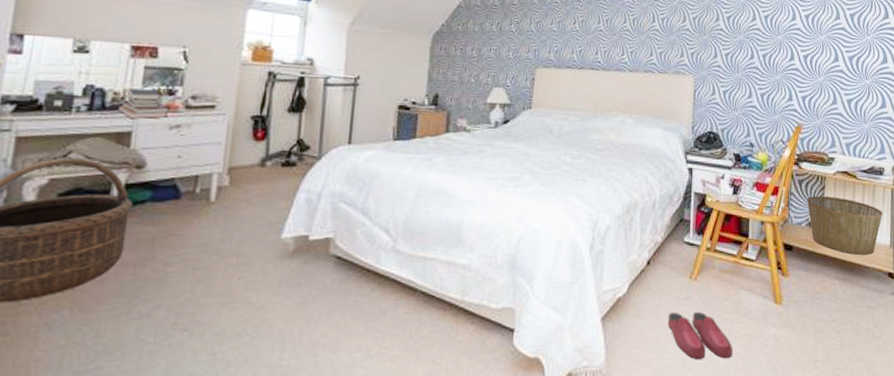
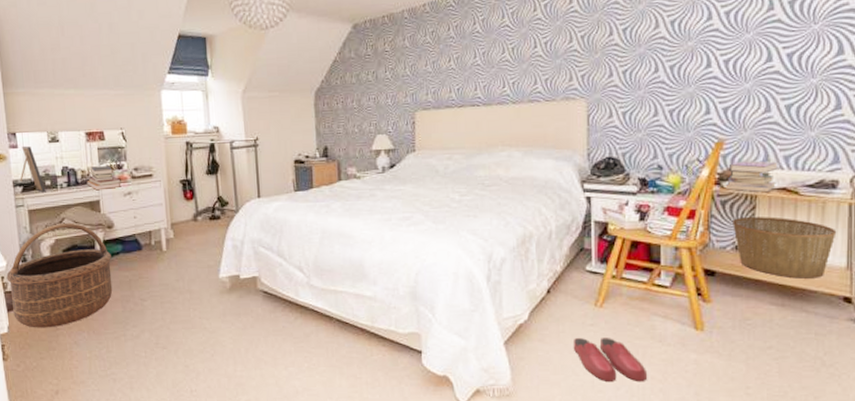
picture frame: none [13,52,53,116] -> present [20,145,46,193]
books: none [802,145,841,175] -> present [725,161,778,193]

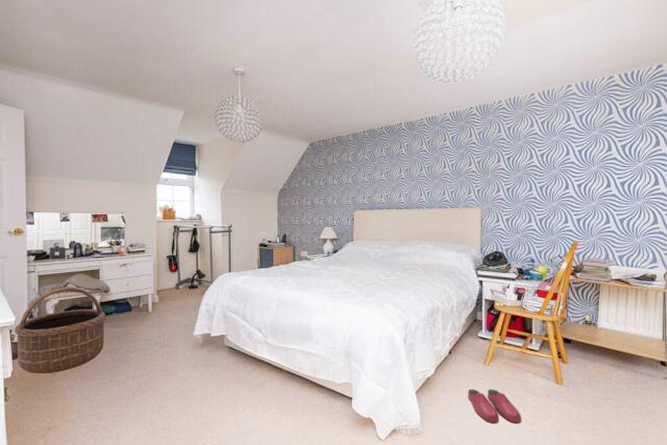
picture frame: present [20,145,46,193] -> none [33,223,55,262]
books: present [87,166,121,191] -> none [90,242,119,262]
basket: present [733,217,837,279] -> none [583,300,655,347]

